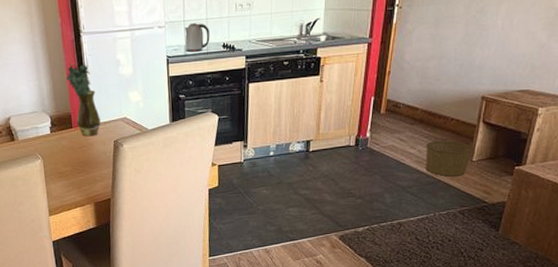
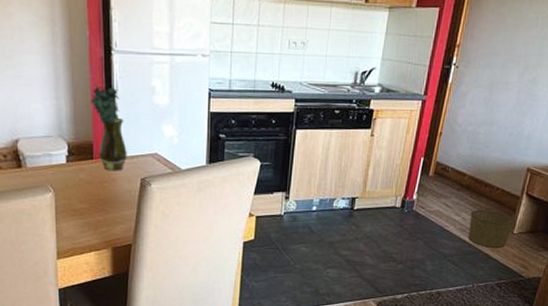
kettle: present [185,22,210,52] -> none [230,55,258,88]

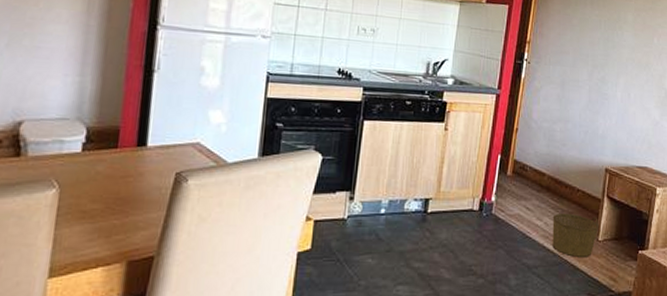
vase: present [91,83,127,171] -> none [124,60,163,163]

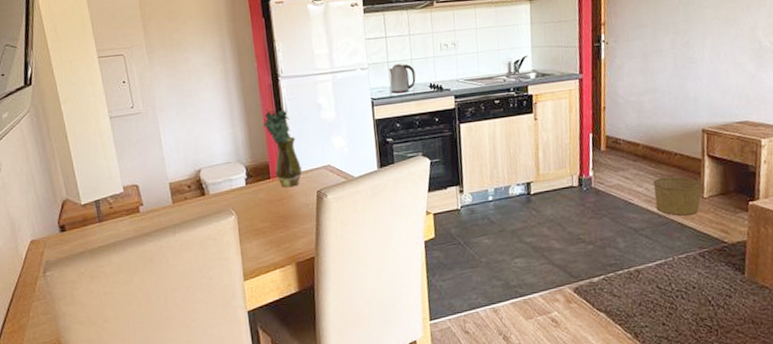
vase: none [124,60,163,163] -> present [263,108,302,188]
kettle: none [291,38,324,74] -> present [389,63,416,94]

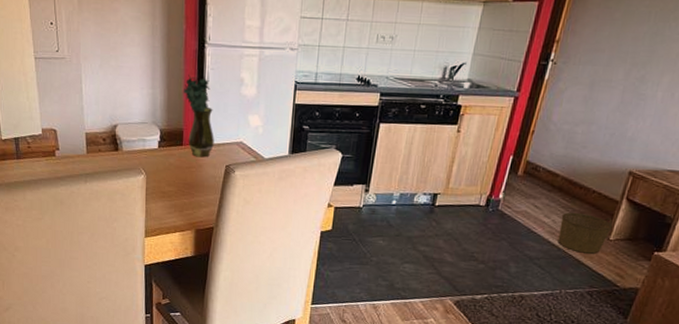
kettle: present [389,63,416,94] -> none [316,49,345,81]

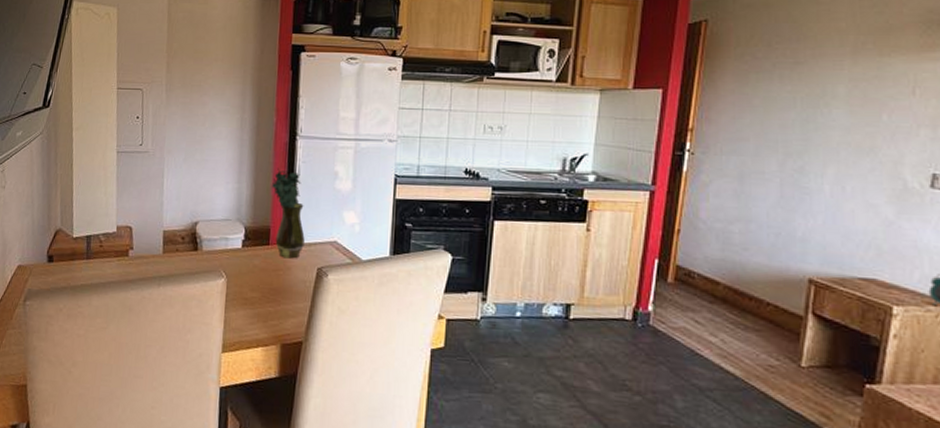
basket: present [558,212,613,254] -> none [732,329,801,386]

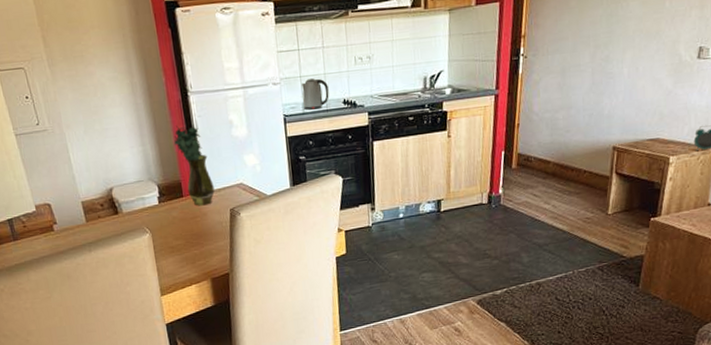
kettle: none [418,140,450,175] -> present [302,78,329,110]

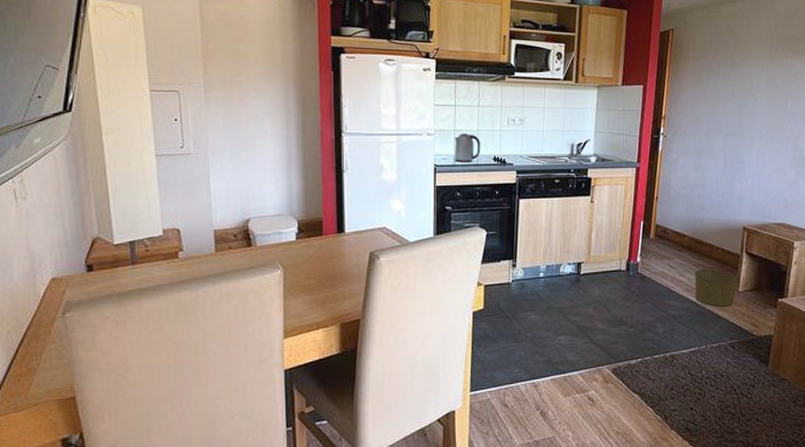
vase: present [174,125,215,206] -> none [322,163,356,246]
basket: none [560,193,608,232] -> present [694,268,739,307]

